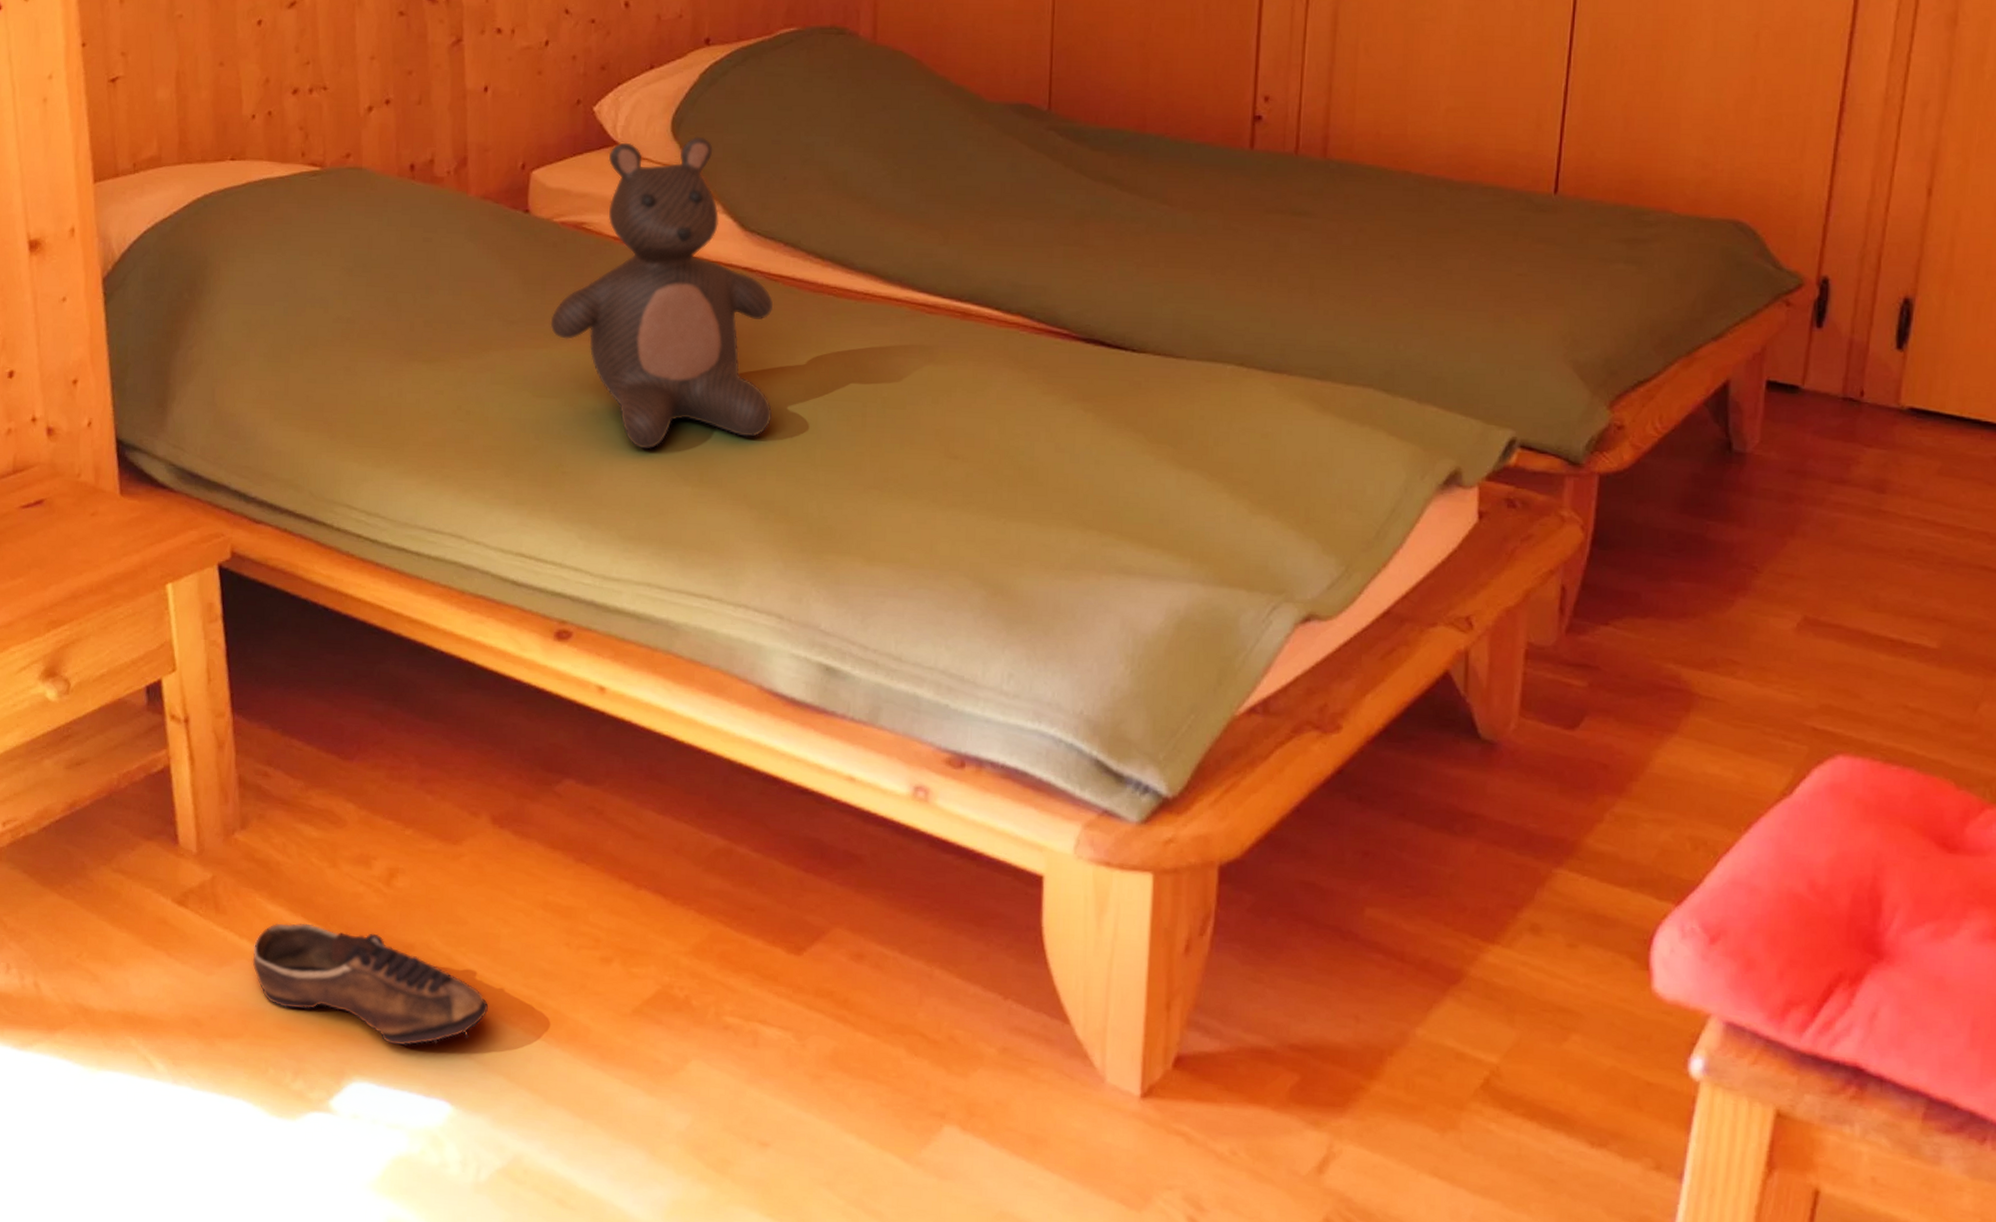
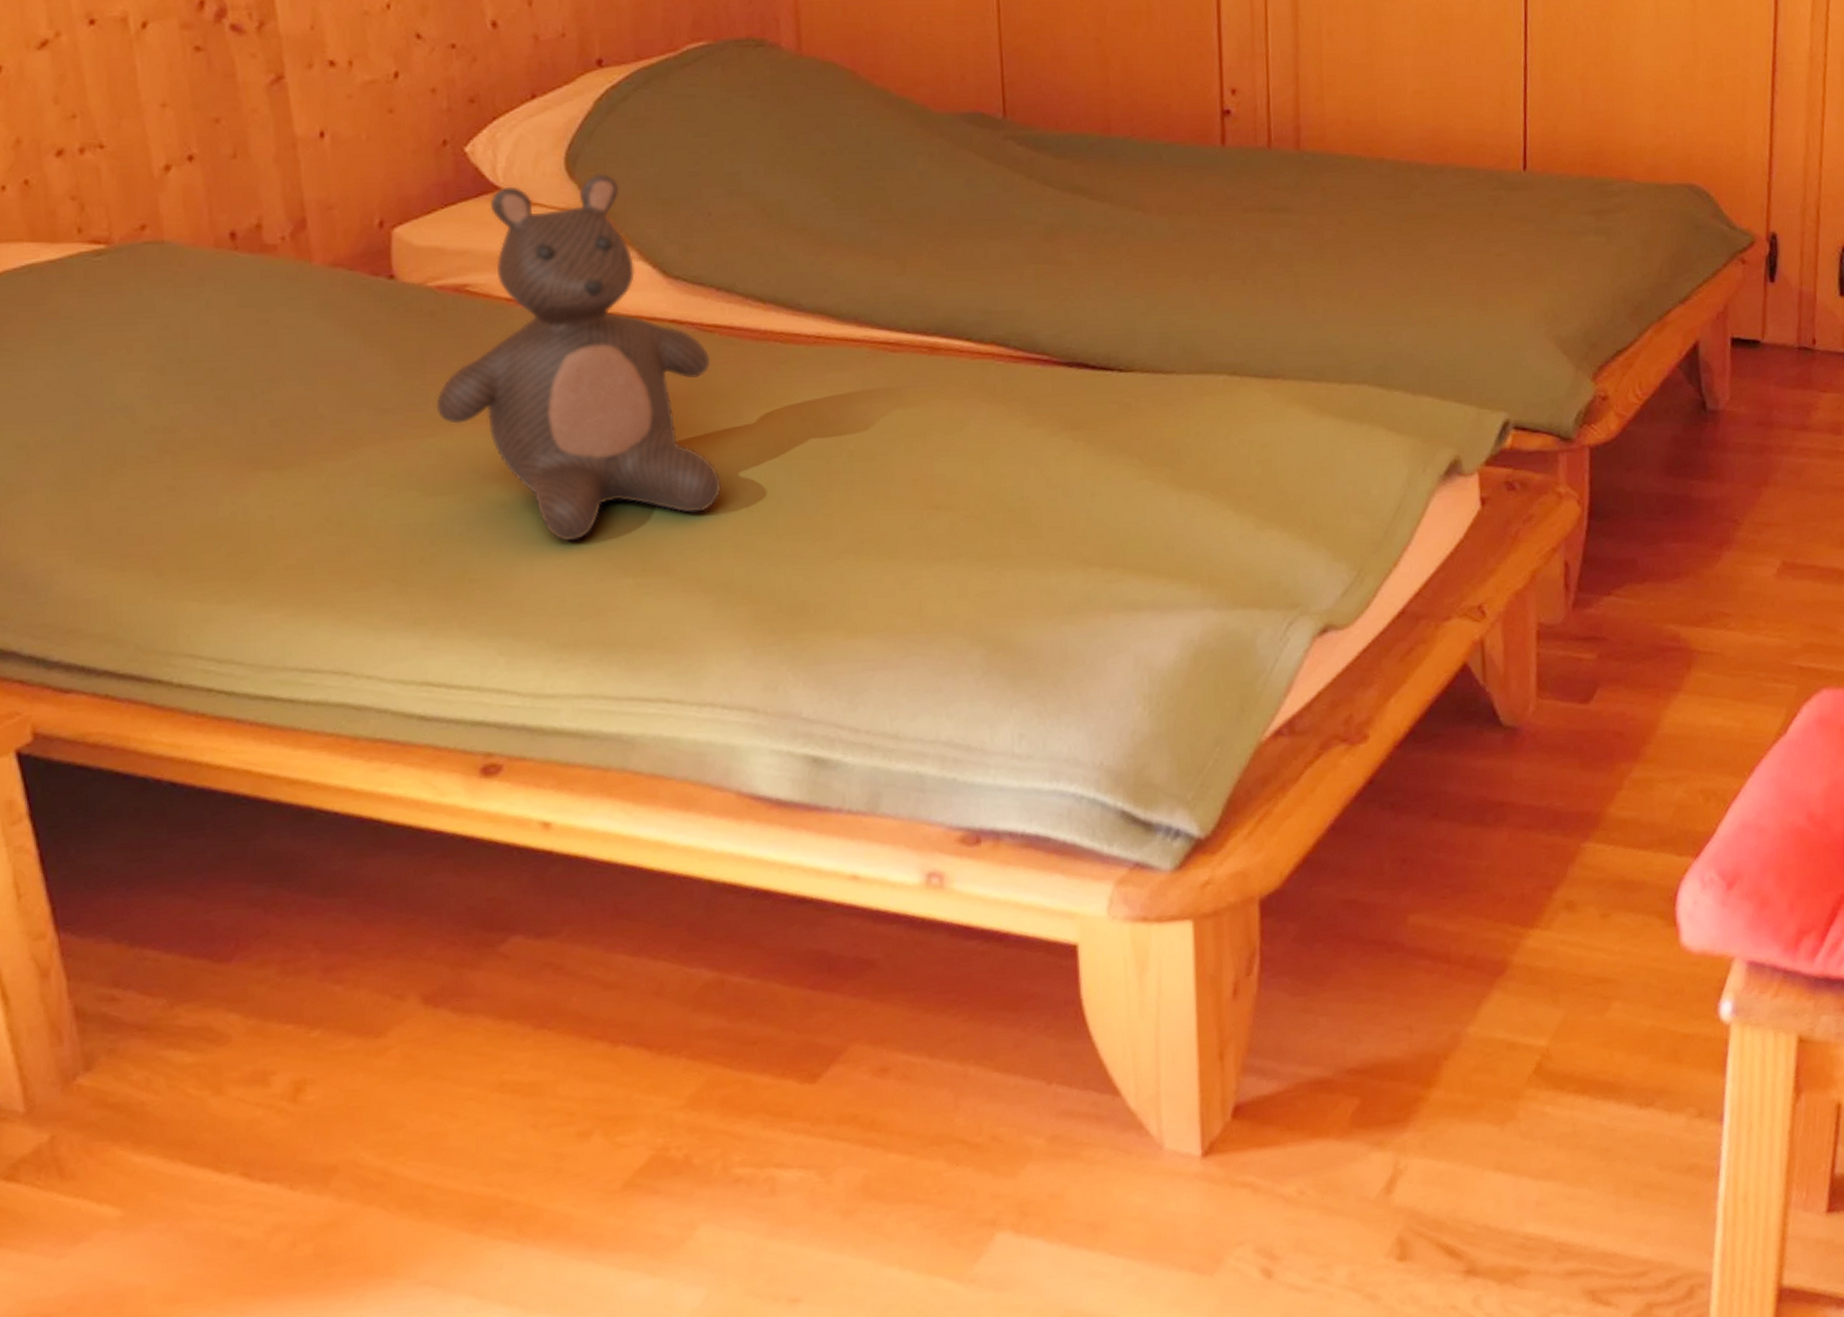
shoe: present [252,923,489,1046] -> none [118,1162,443,1289]

